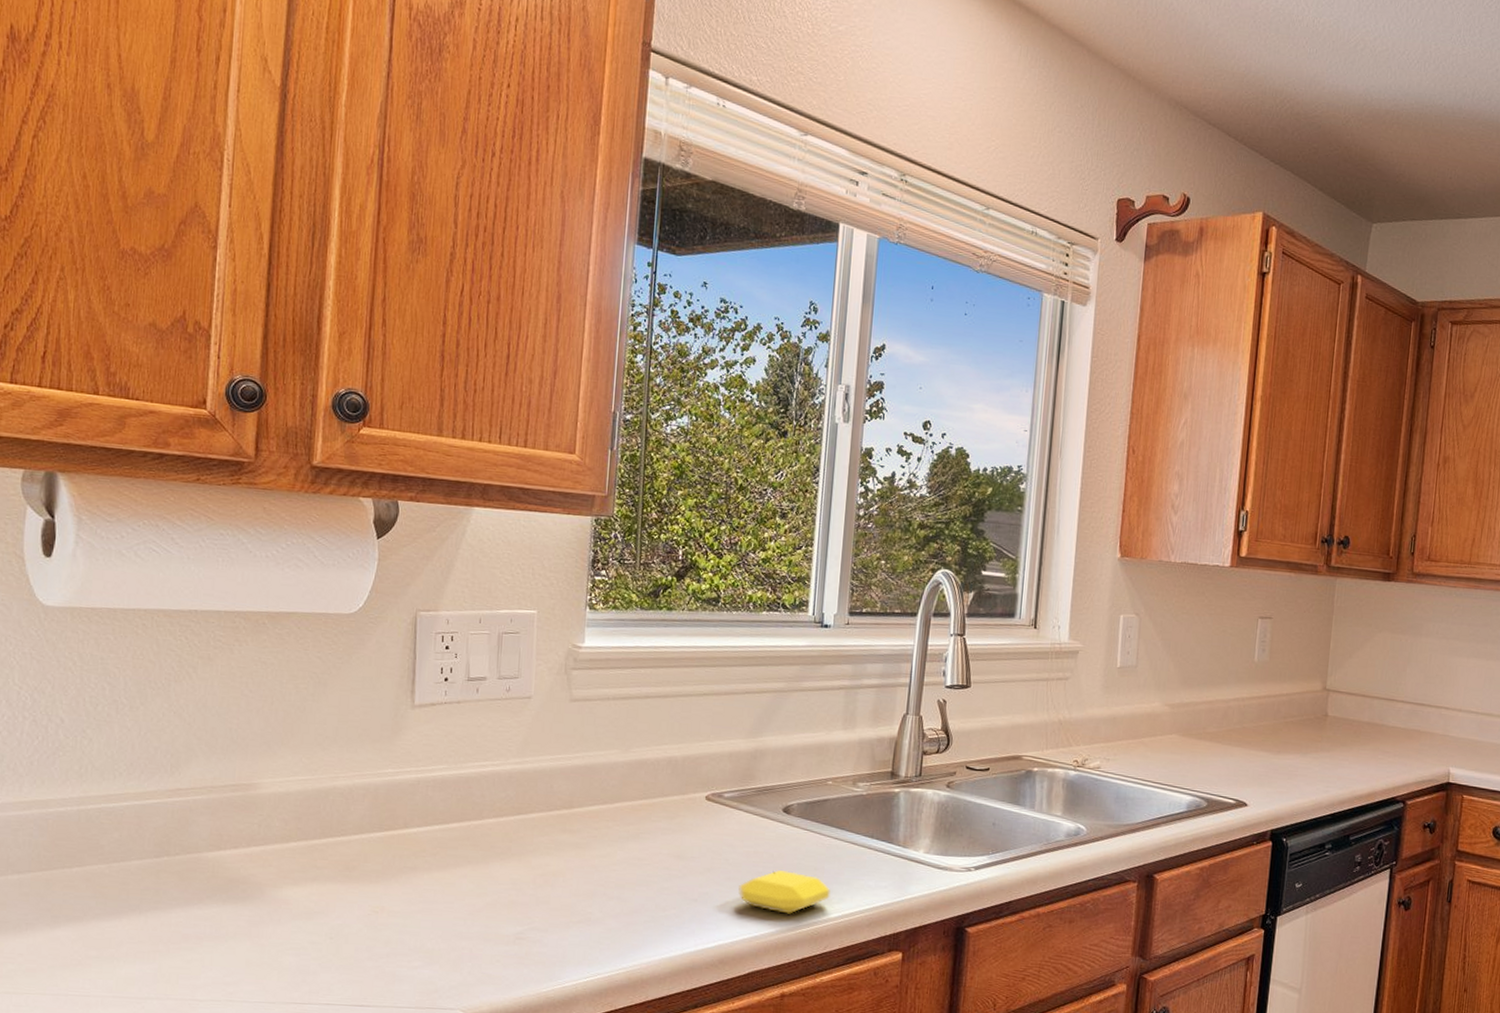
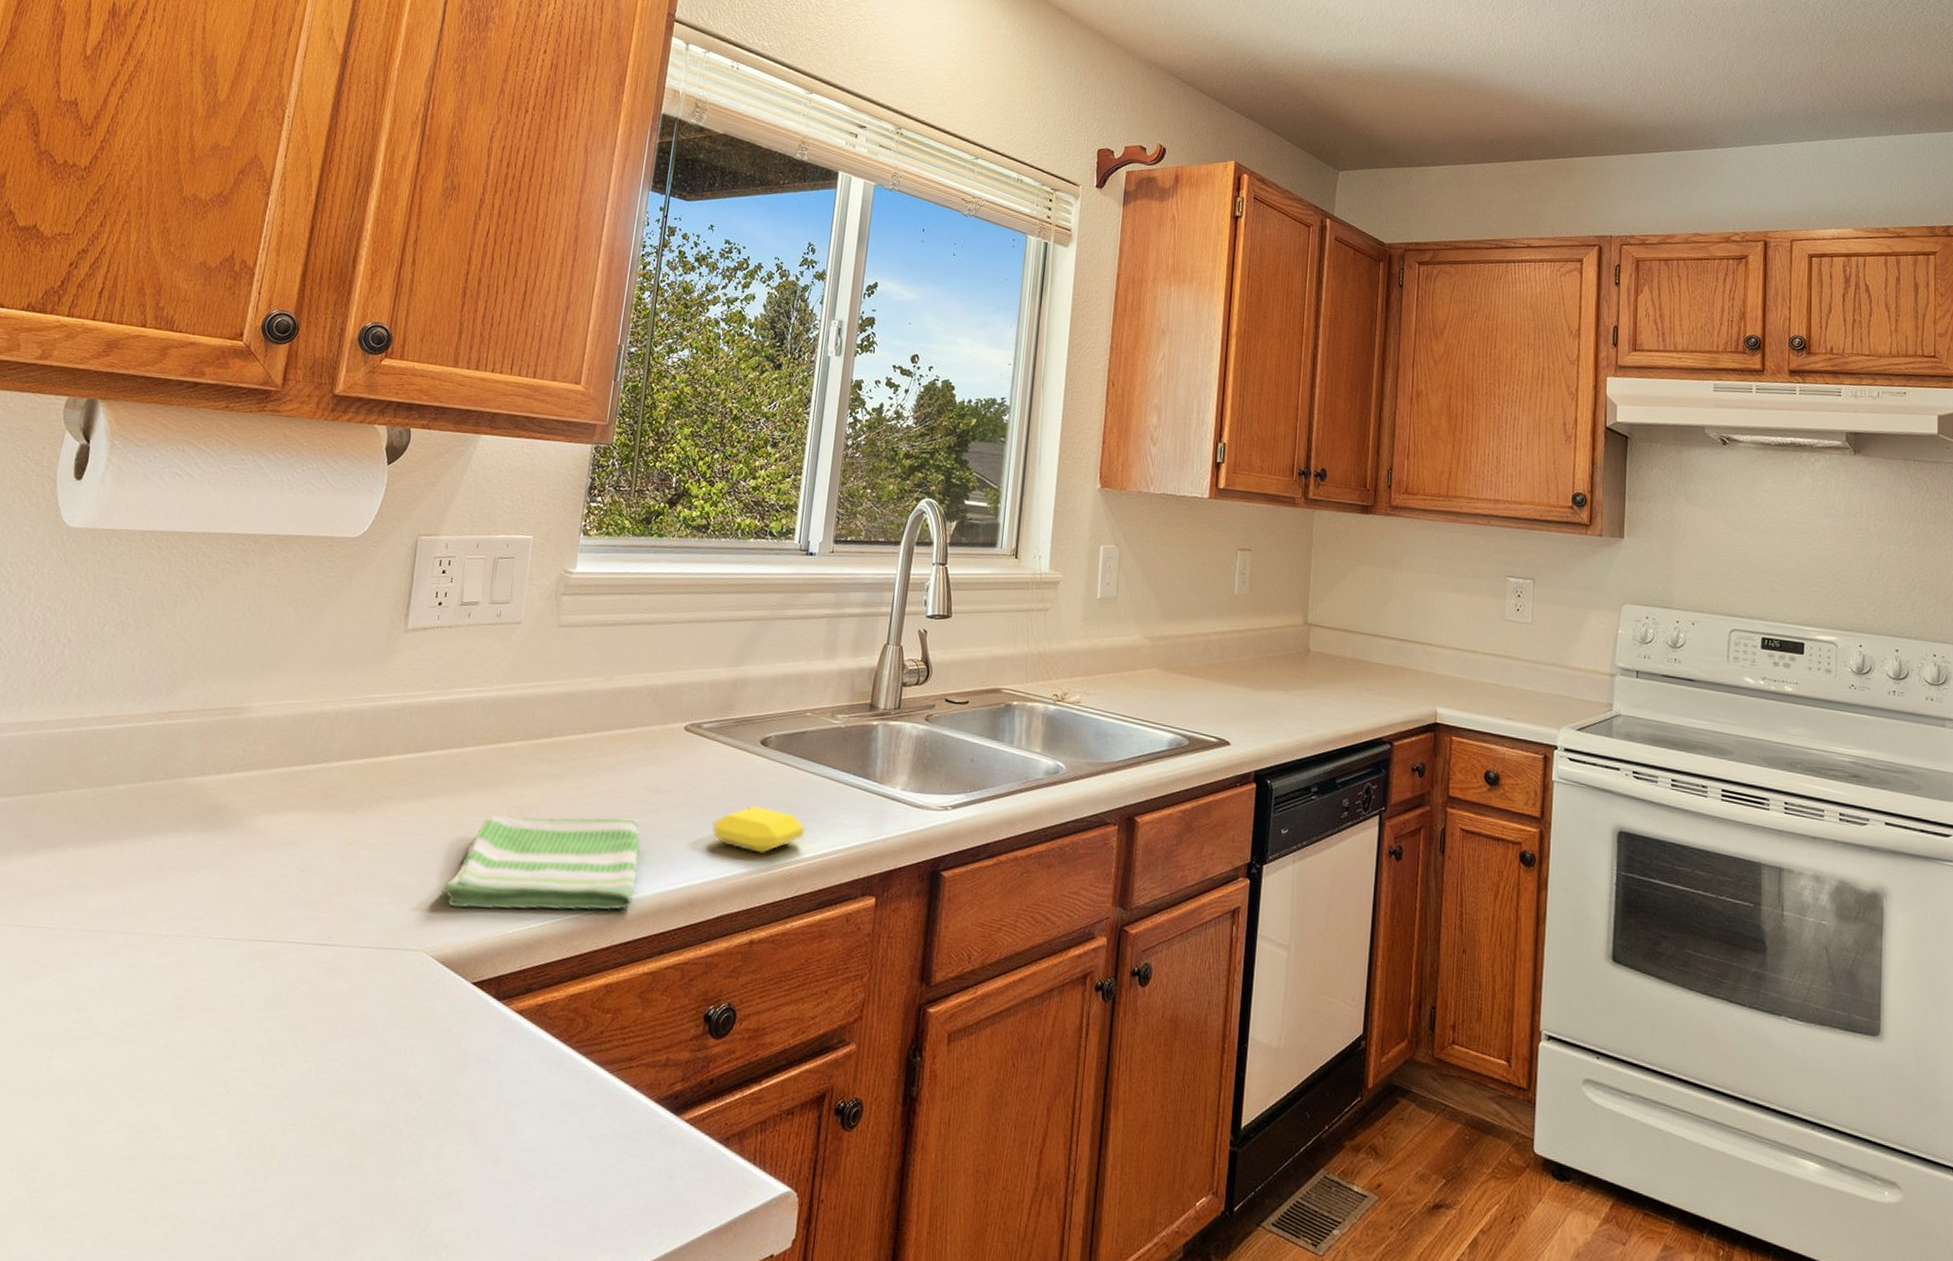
dish towel: none [471,882,669,971] -> present [439,814,640,910]

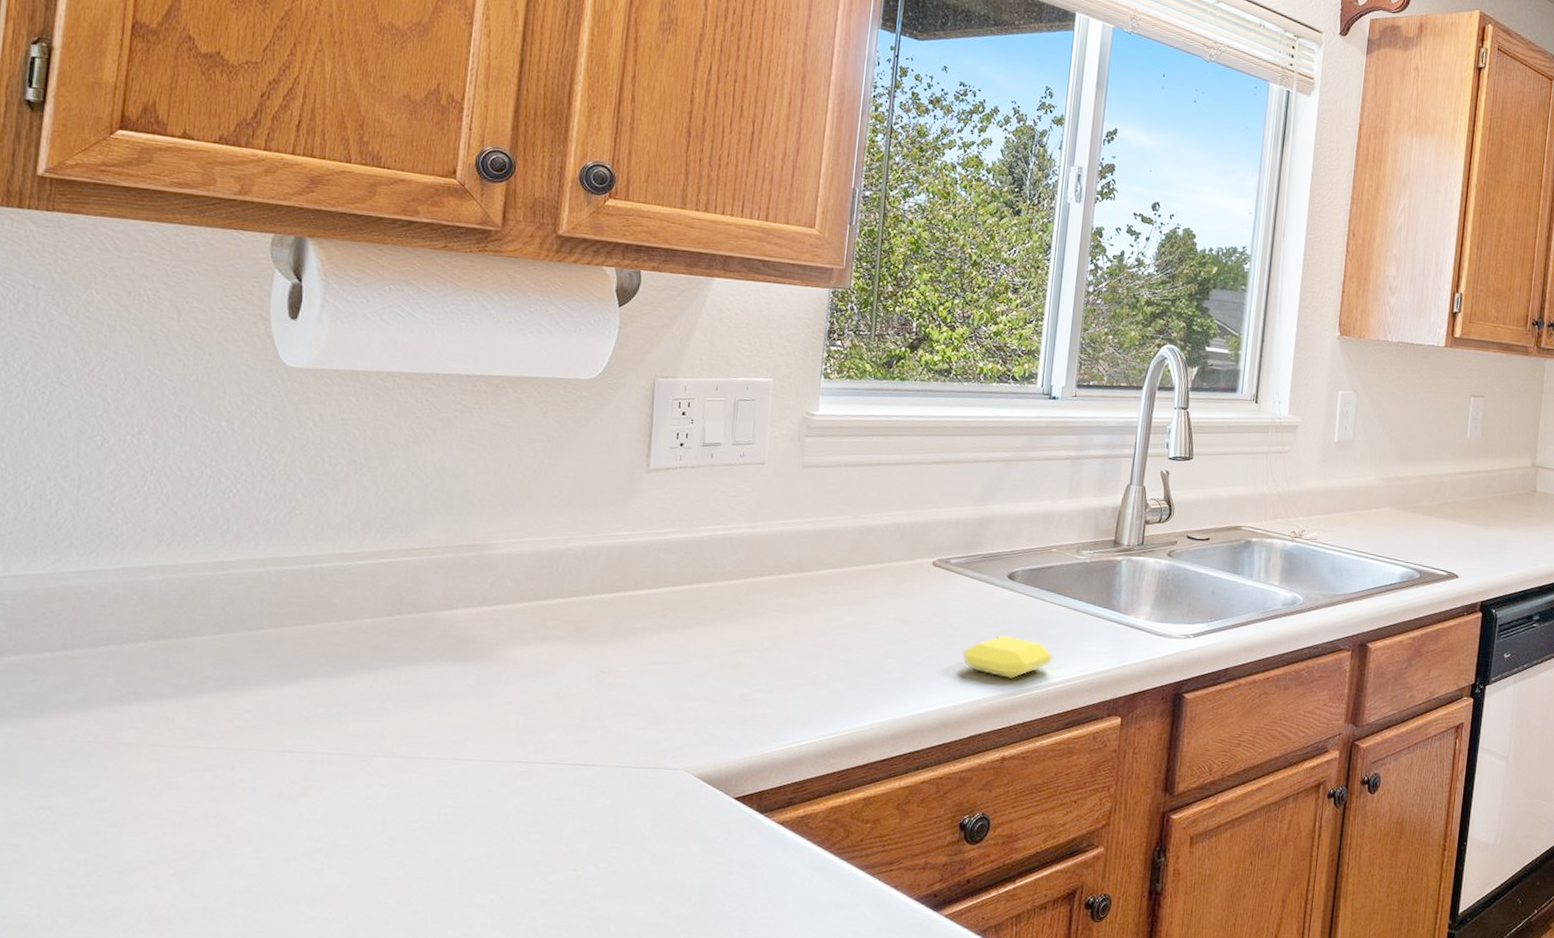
dish towel: present [439,814,640,910] -> none [697,644,893,732]

